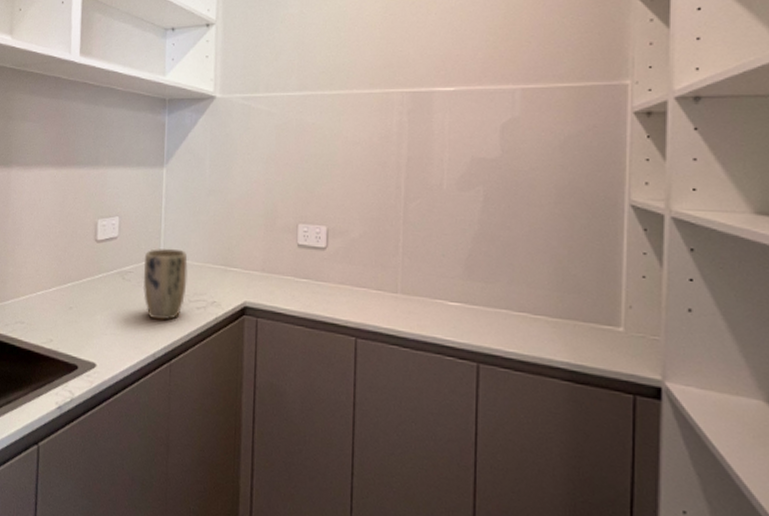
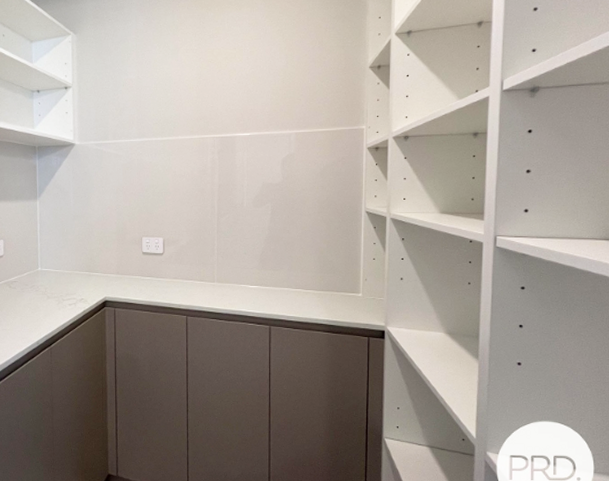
plant pot: present [142,248,188,321] -> none [25,261,60,316]

